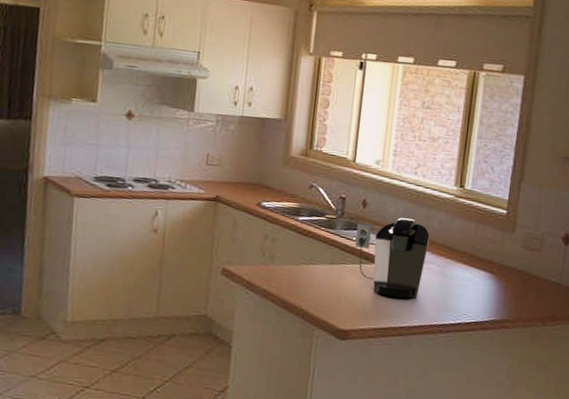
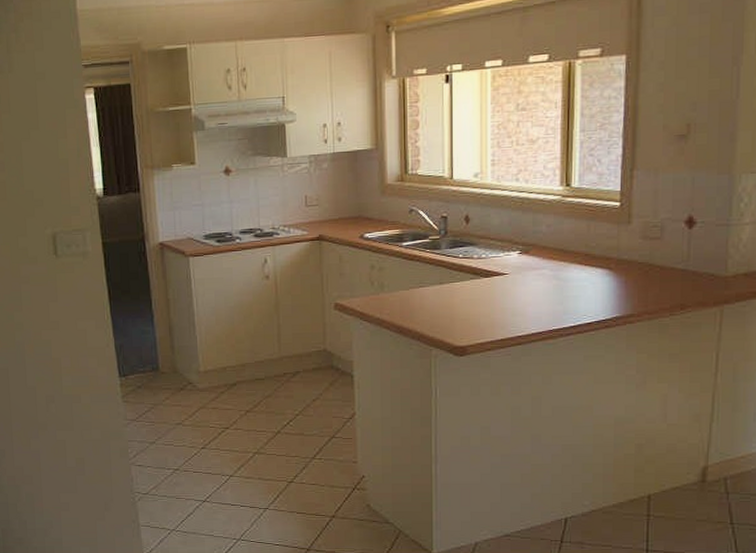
coffee maker: present [355,217,430,298] -> none [462,226,539,308]

